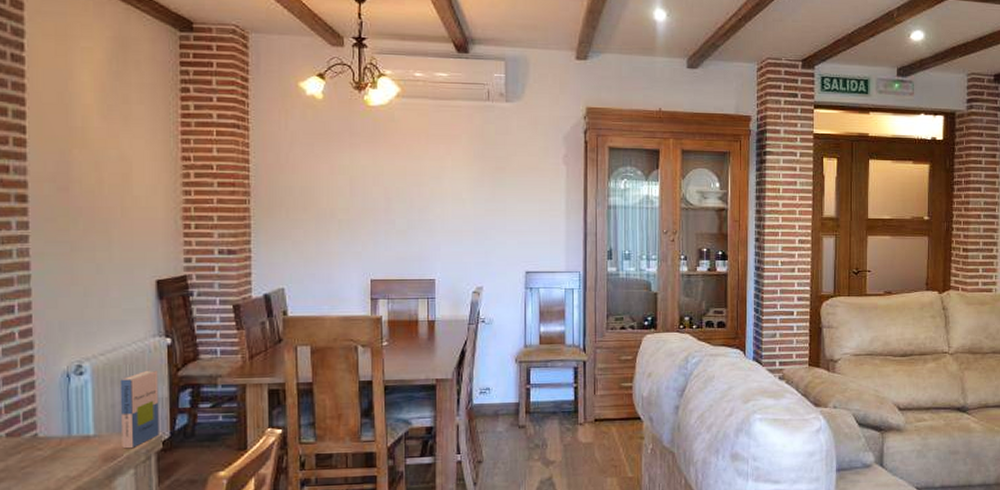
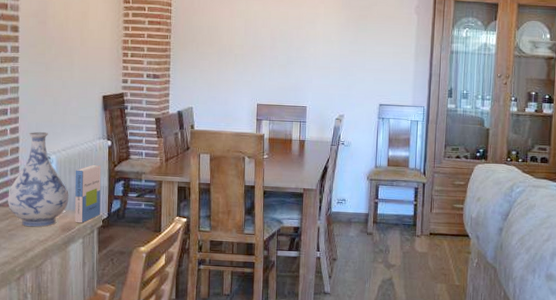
vase: none [19,332,112,461] -> present [8,131,69,227]

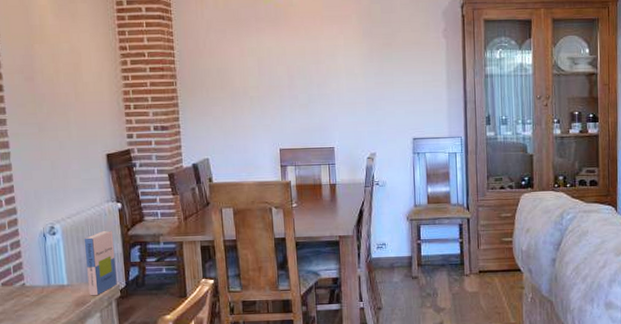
vase: present [8,131,69,227] -> none [10,199,80,305]

